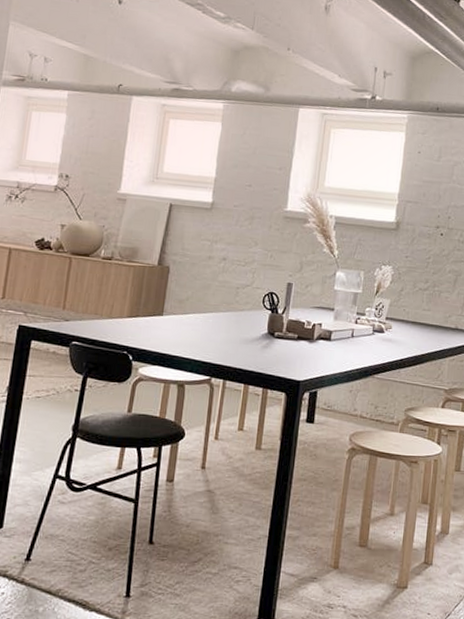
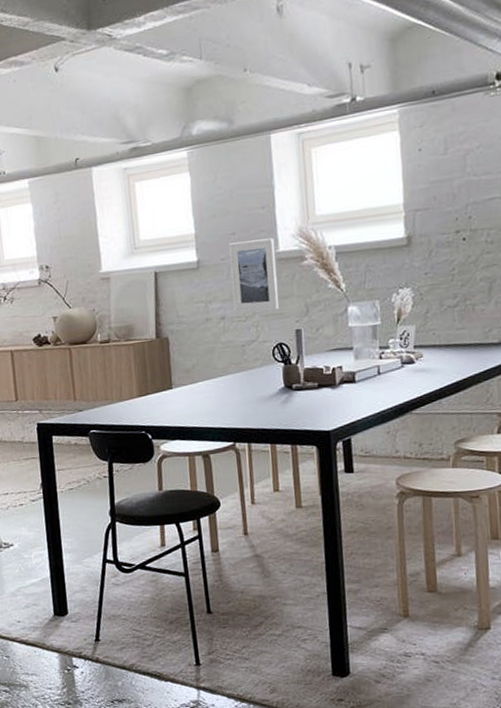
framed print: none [236,193,285,261] -> present [228,238,279,313]

